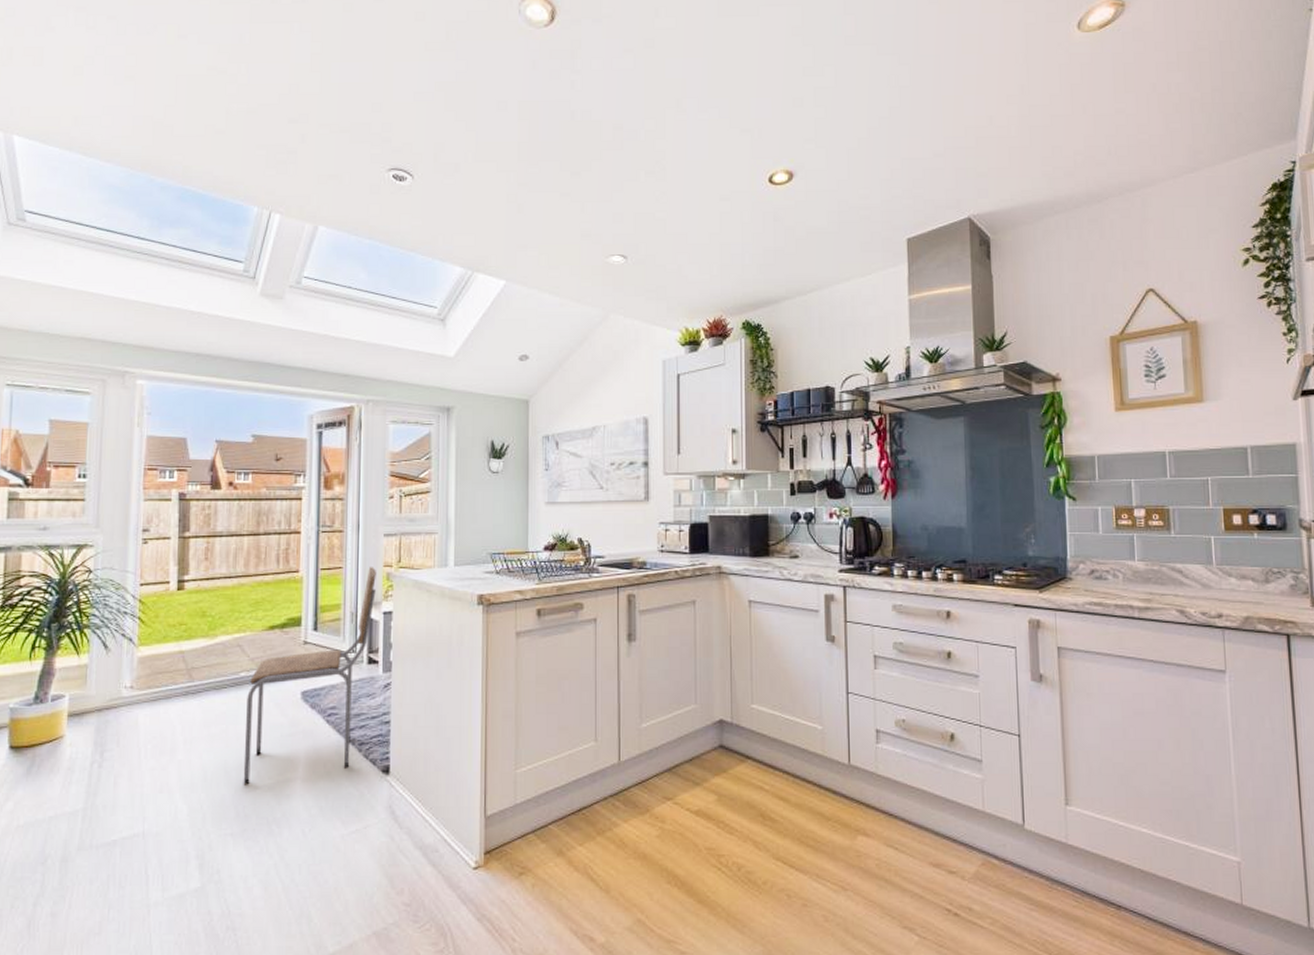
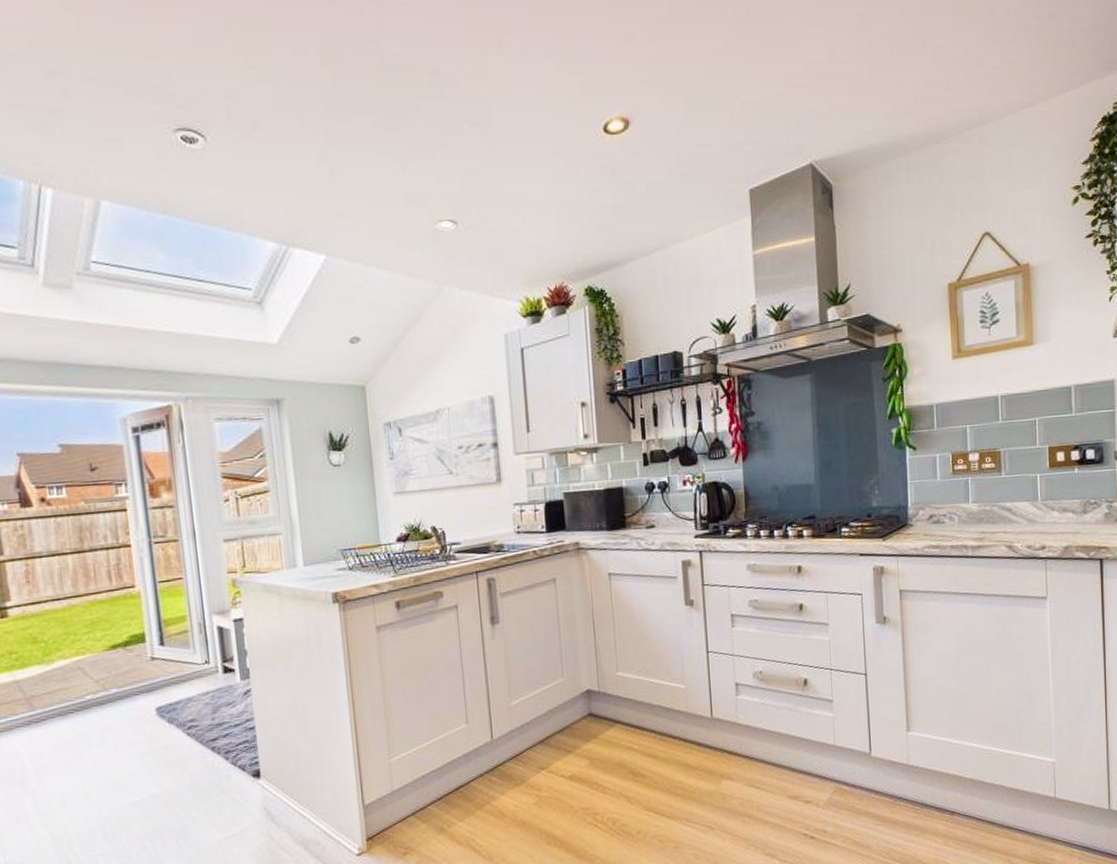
dining chair: present [243,567,376,785] -> none [97,575,223,806]

